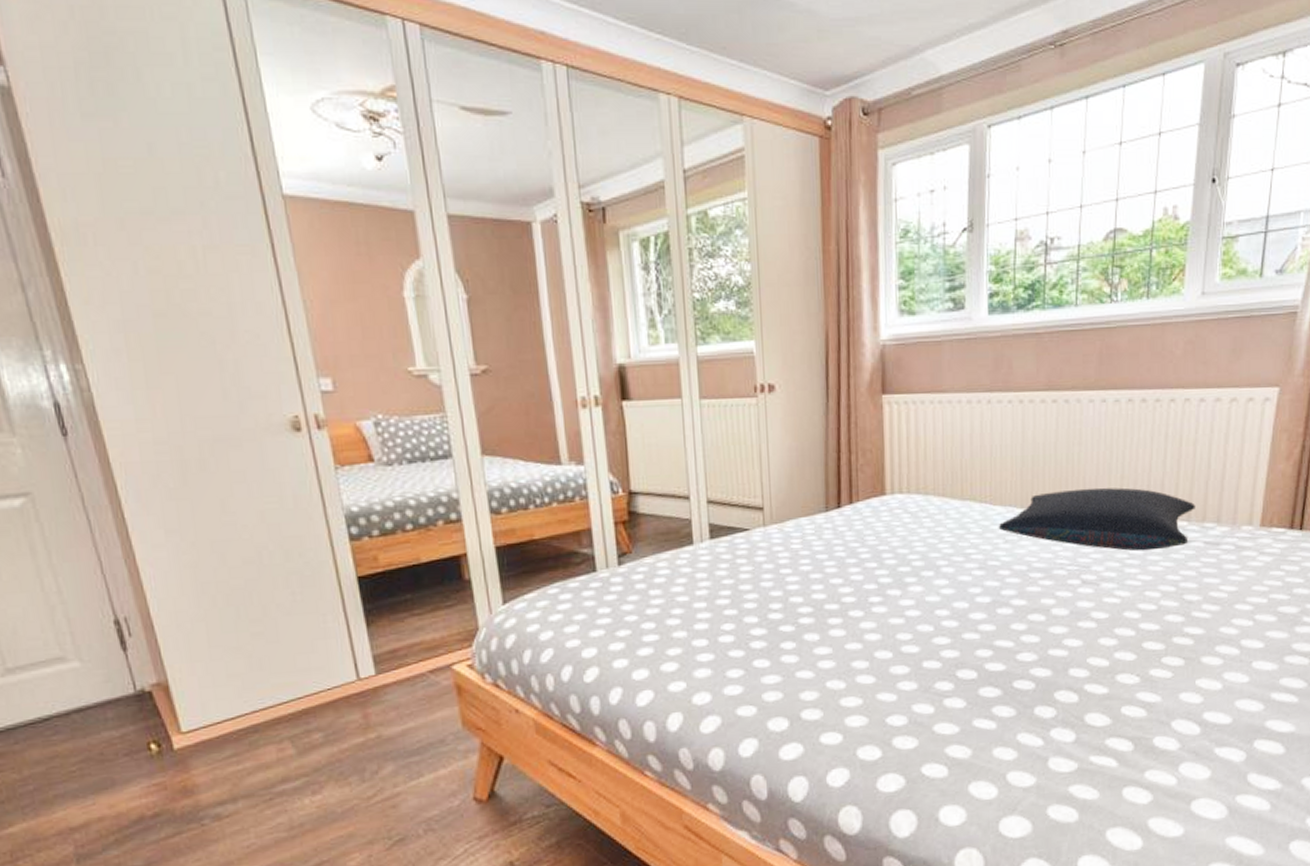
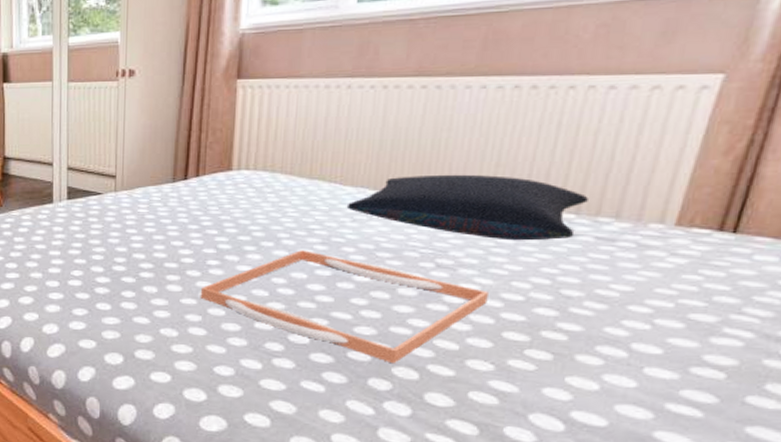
serving tray: none [865,577,1128,689] -> present [200,250,489,364]

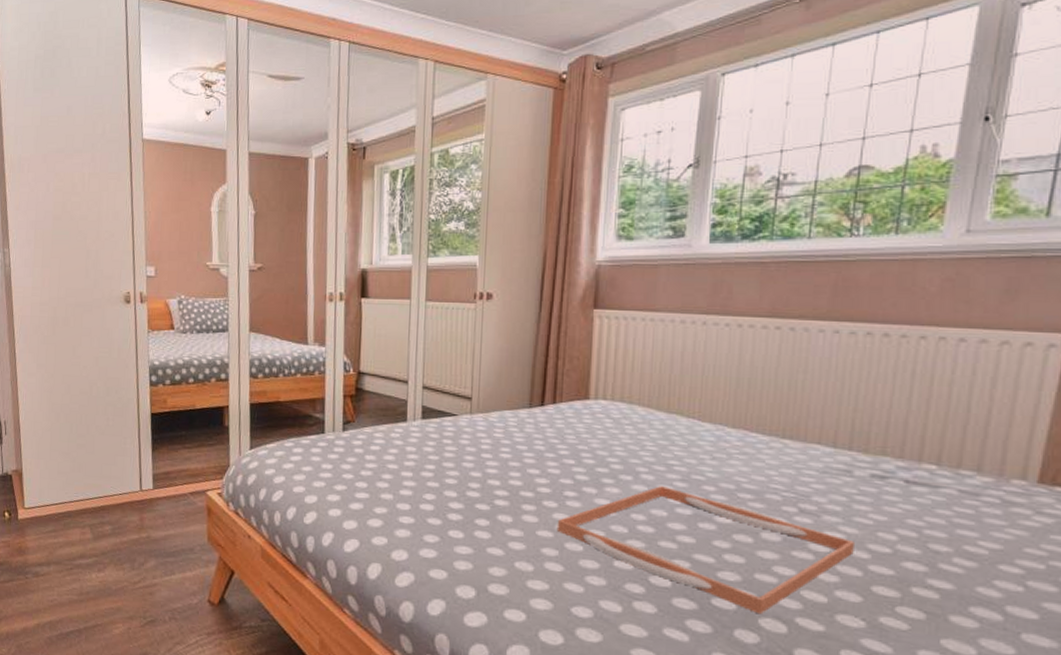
pillow: present [346,174,589,241] -> none [705,416,948,491]

